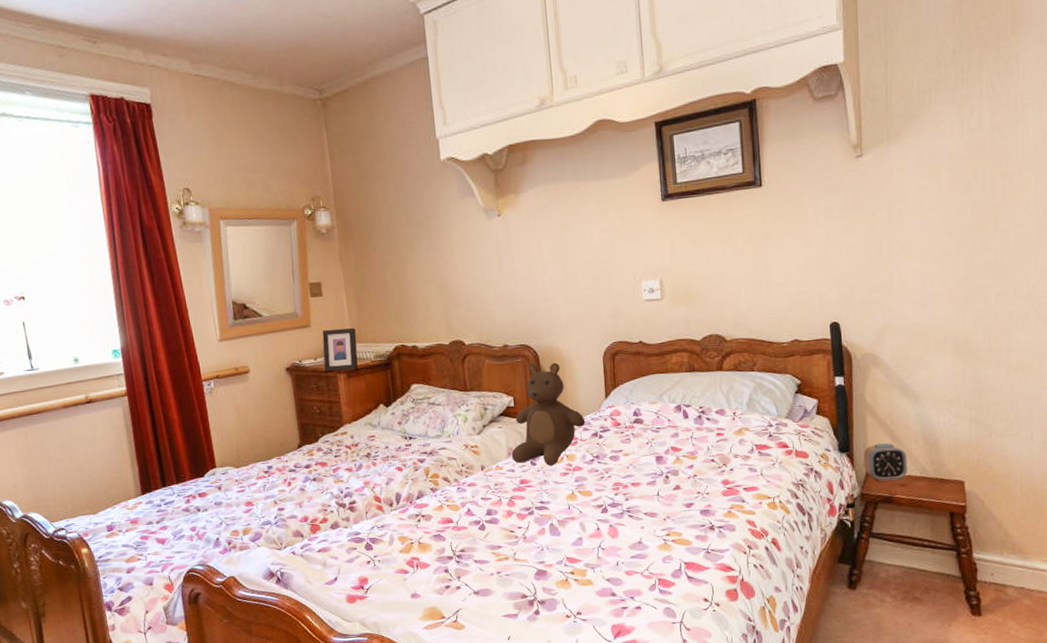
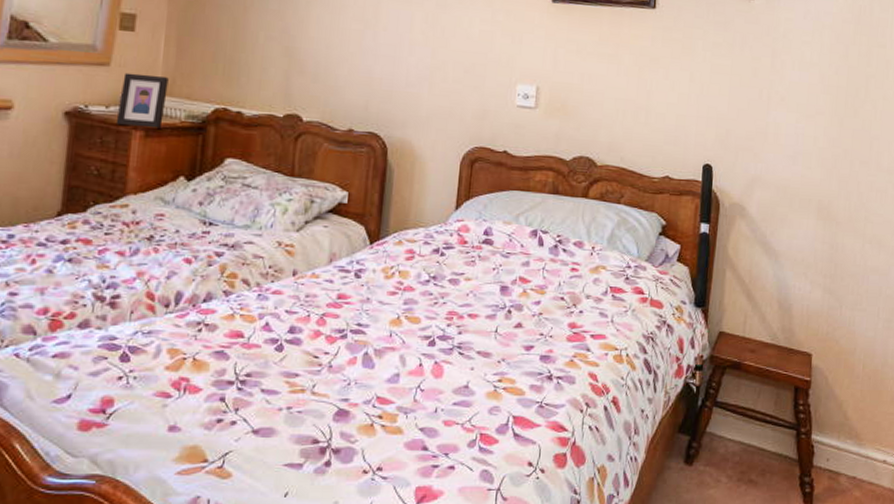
teddy bear: present [511,362,586,466] -> none [333,156,428,281]
alarm clock: present [863,443,907,482] -> none [717,302,760,346]

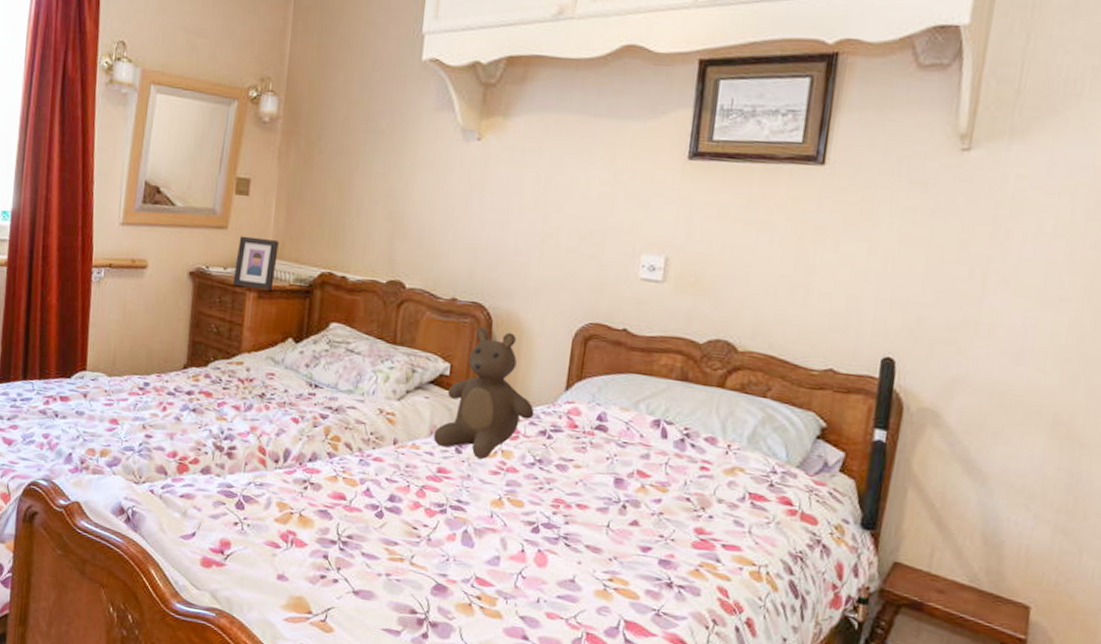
teddy bear: none [333,156,428,281] -> present [433,327,535,459]

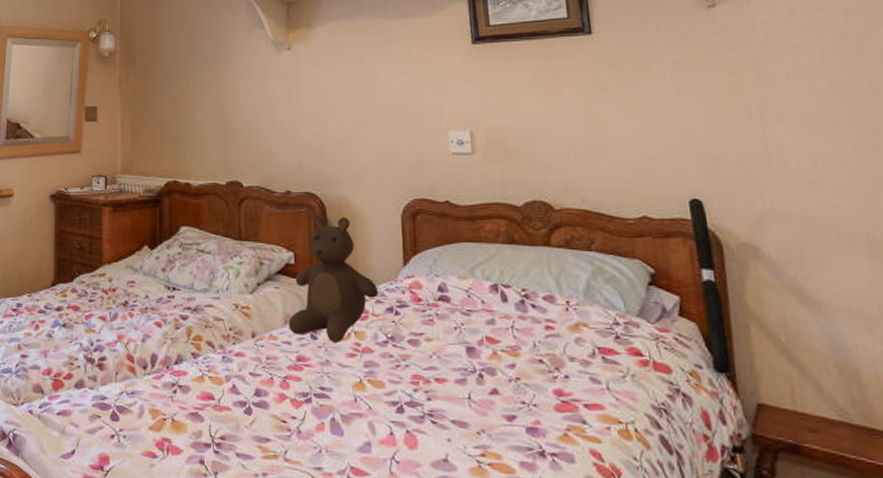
picture frame: present [232,235,279,291] -> none [89,157,127,204]

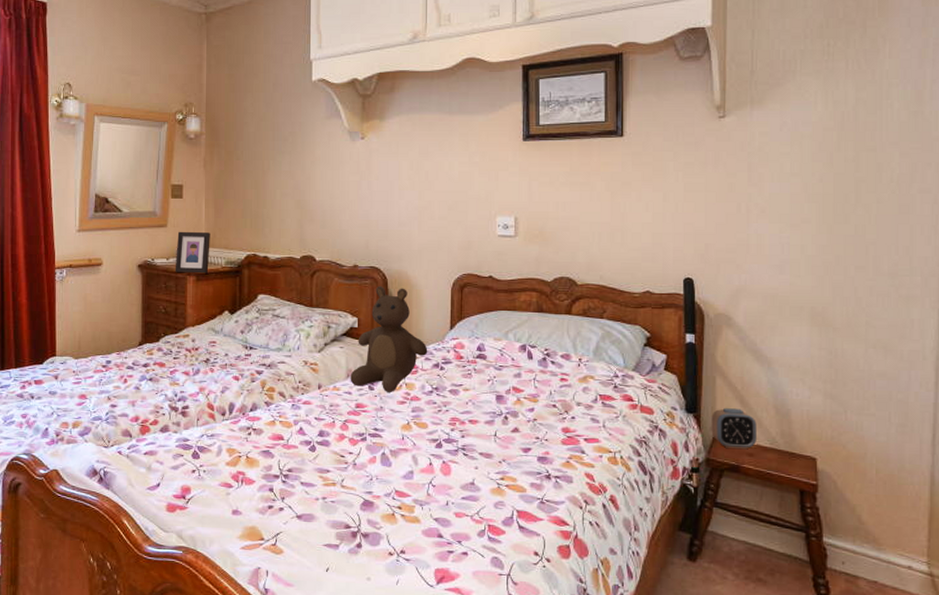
picture frame: none [89,157,127,204] -> present [175,231,210,274]
alarm clock: none [750,366,818,423] -> present [711,408,757,450]

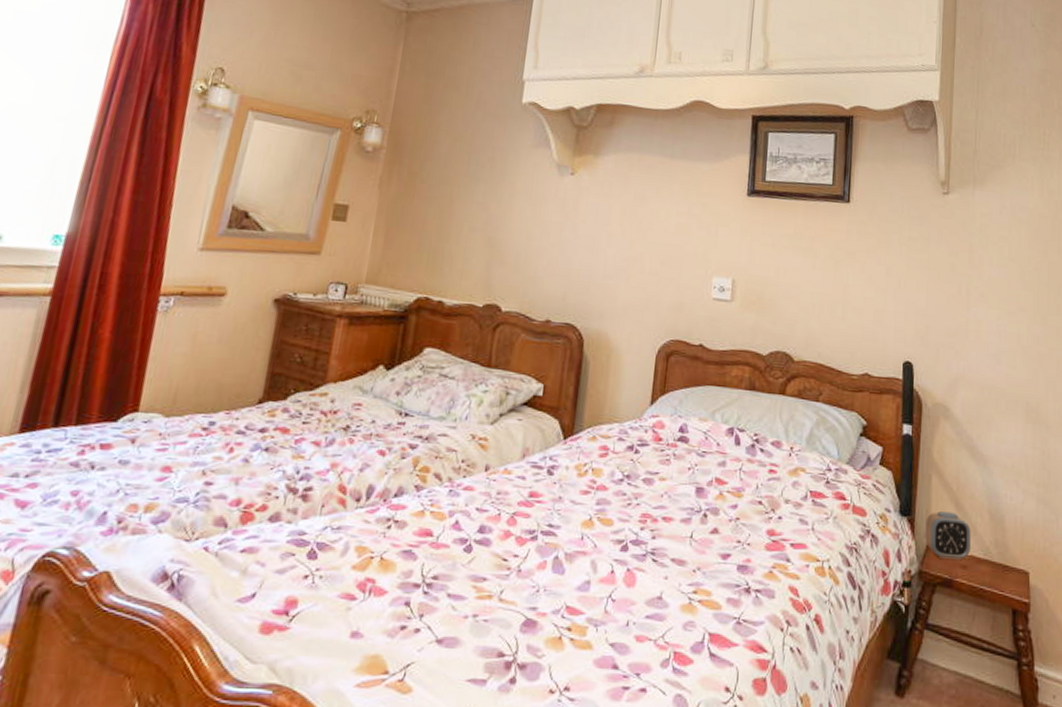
picture frame: present [175,231,210,274] -> none [321,261,375,317]
teddy bear: present [350,286,428,392] -> none [525,347,623,479]

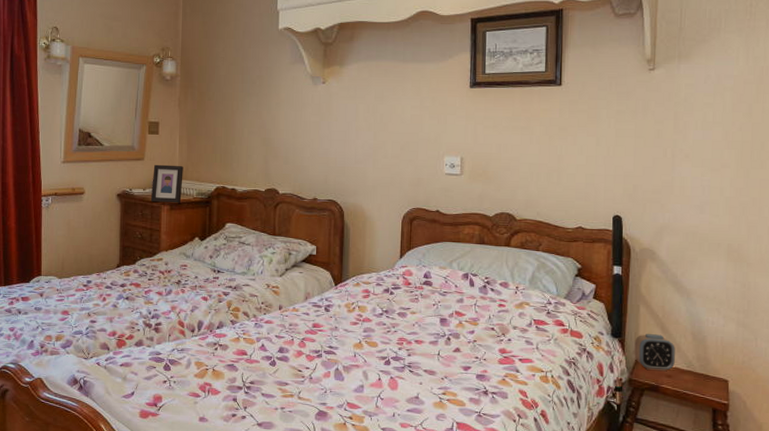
picture frame: none [321,261,375,317] -> present [150,164,183,203]

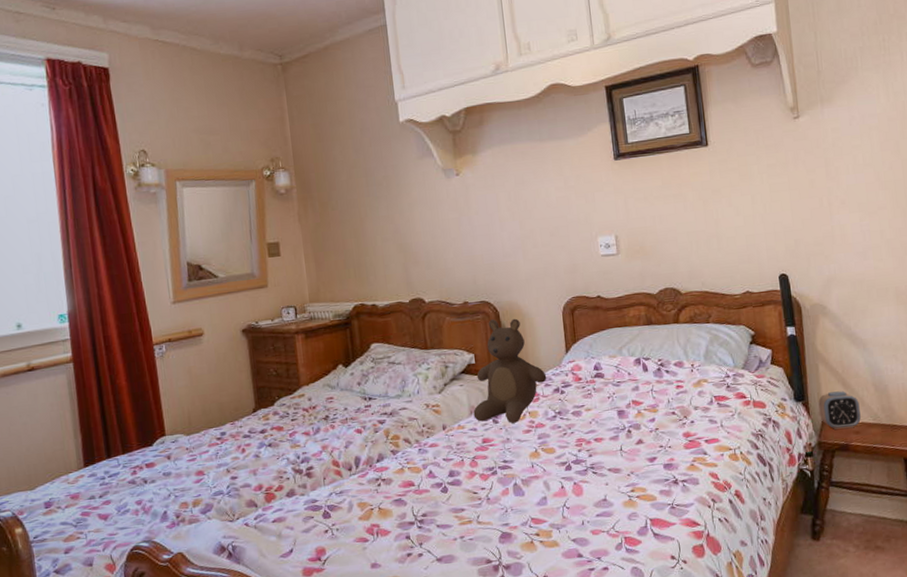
picture frame: present [150,164,183,203] -> none [279,288,317,333]
teddy bear: none [308,218,379,314] -> present [473,318,547,423]

